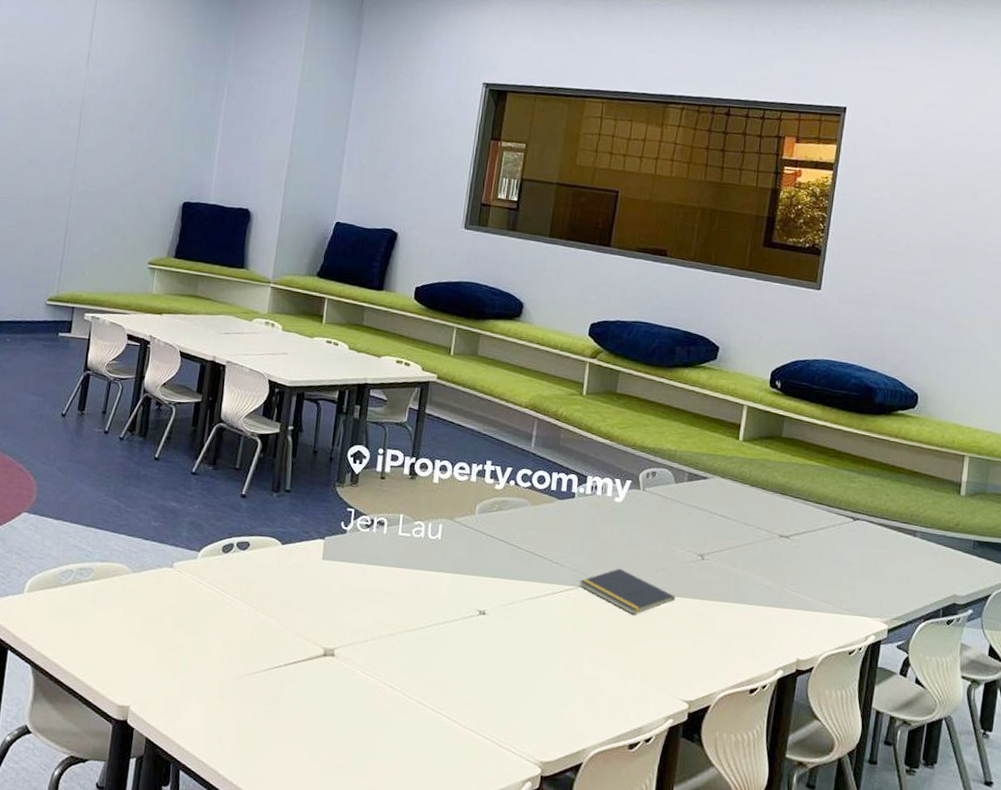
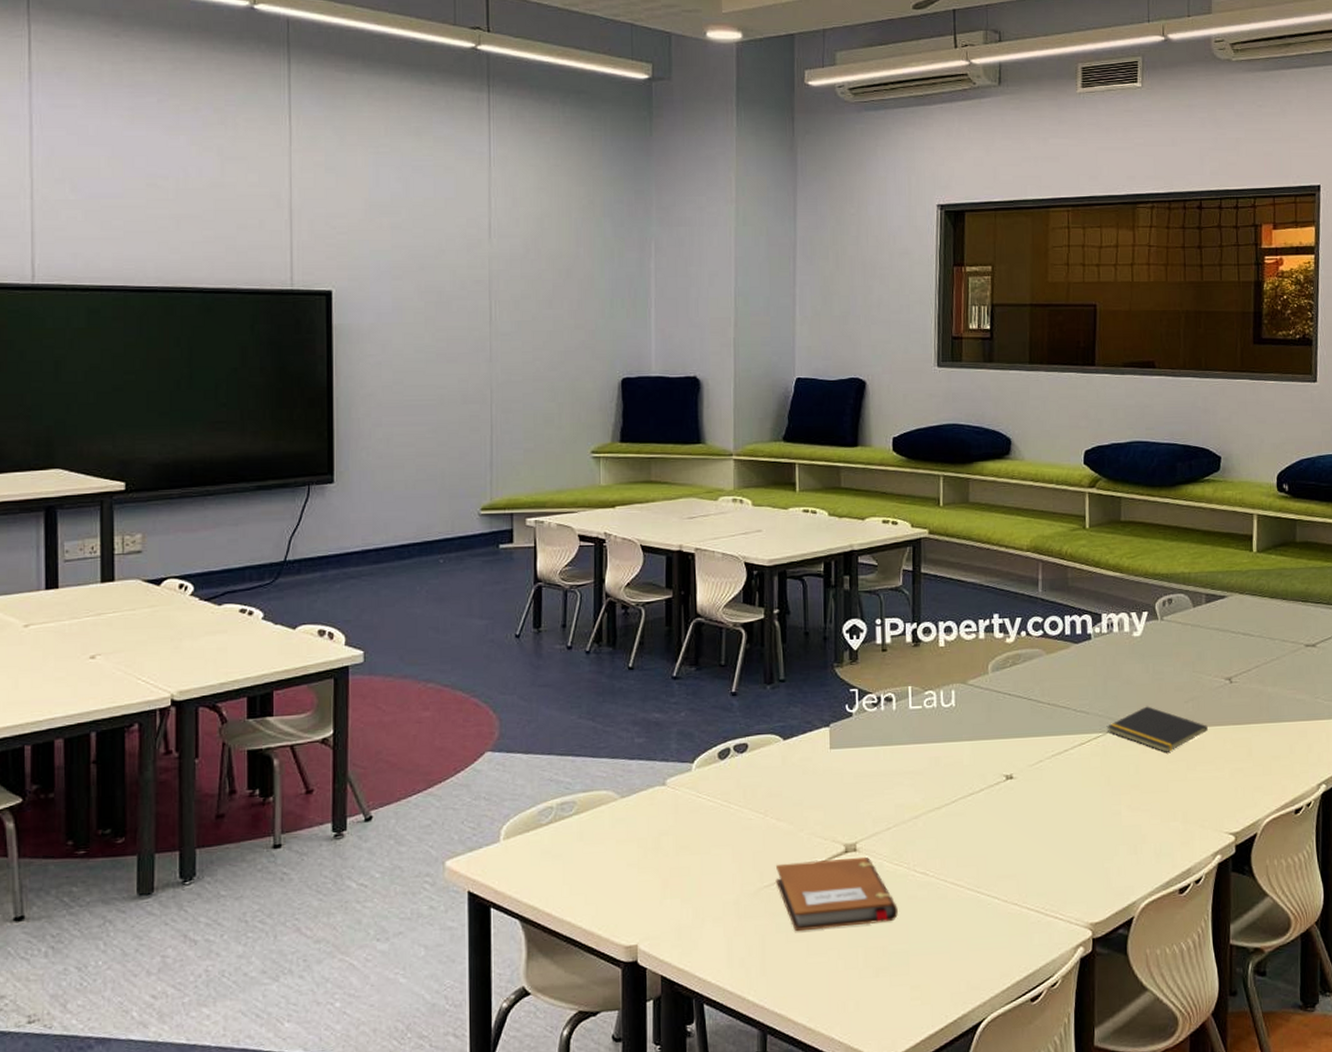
notebook: none [258,655,365,727] -> present [775,856,898,932]

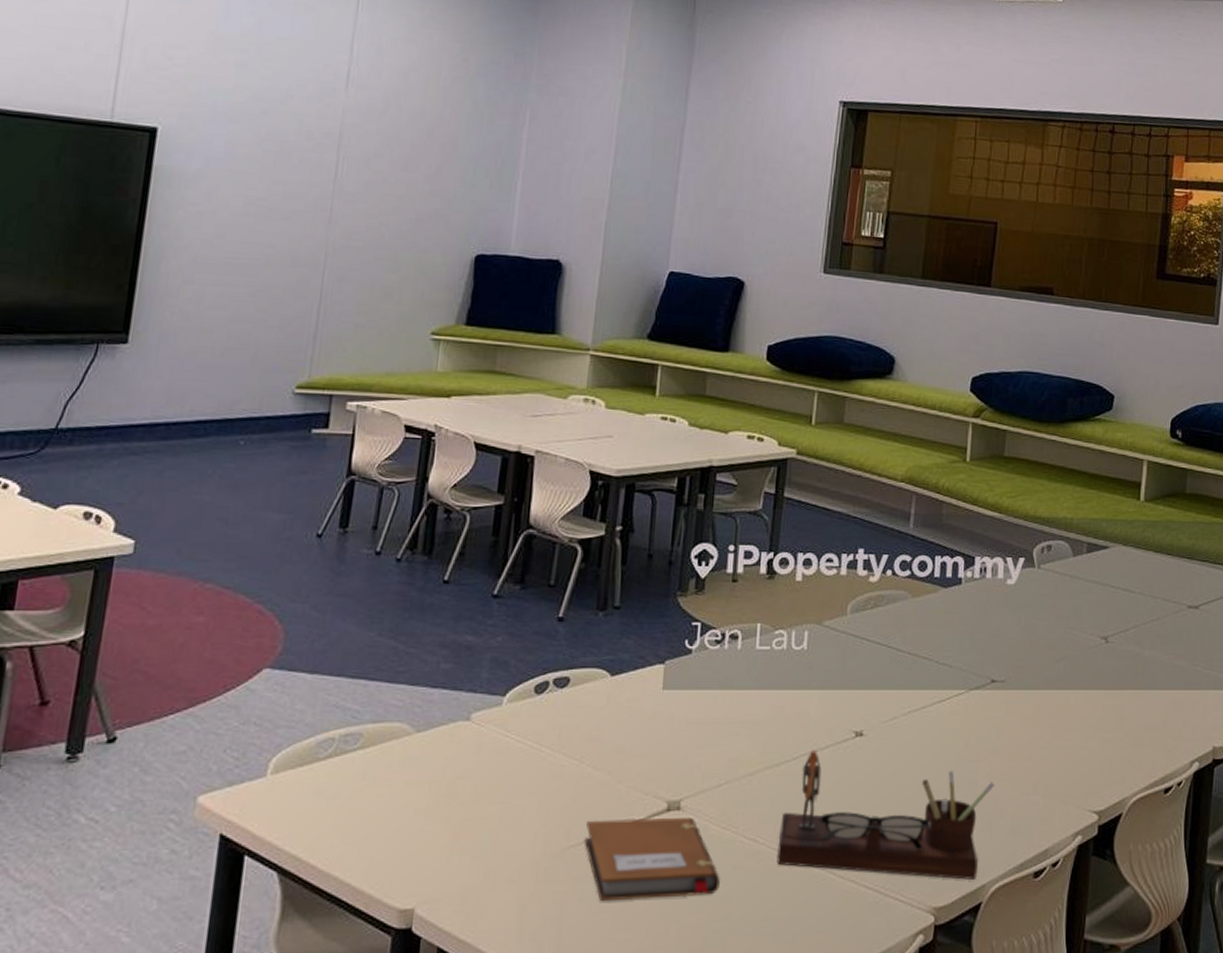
desk organizer: none [946,793,1137,899] -> present [777,749,995,881]
notepad: present [1106,706,1208,752] -> none [970,663,1079,716]

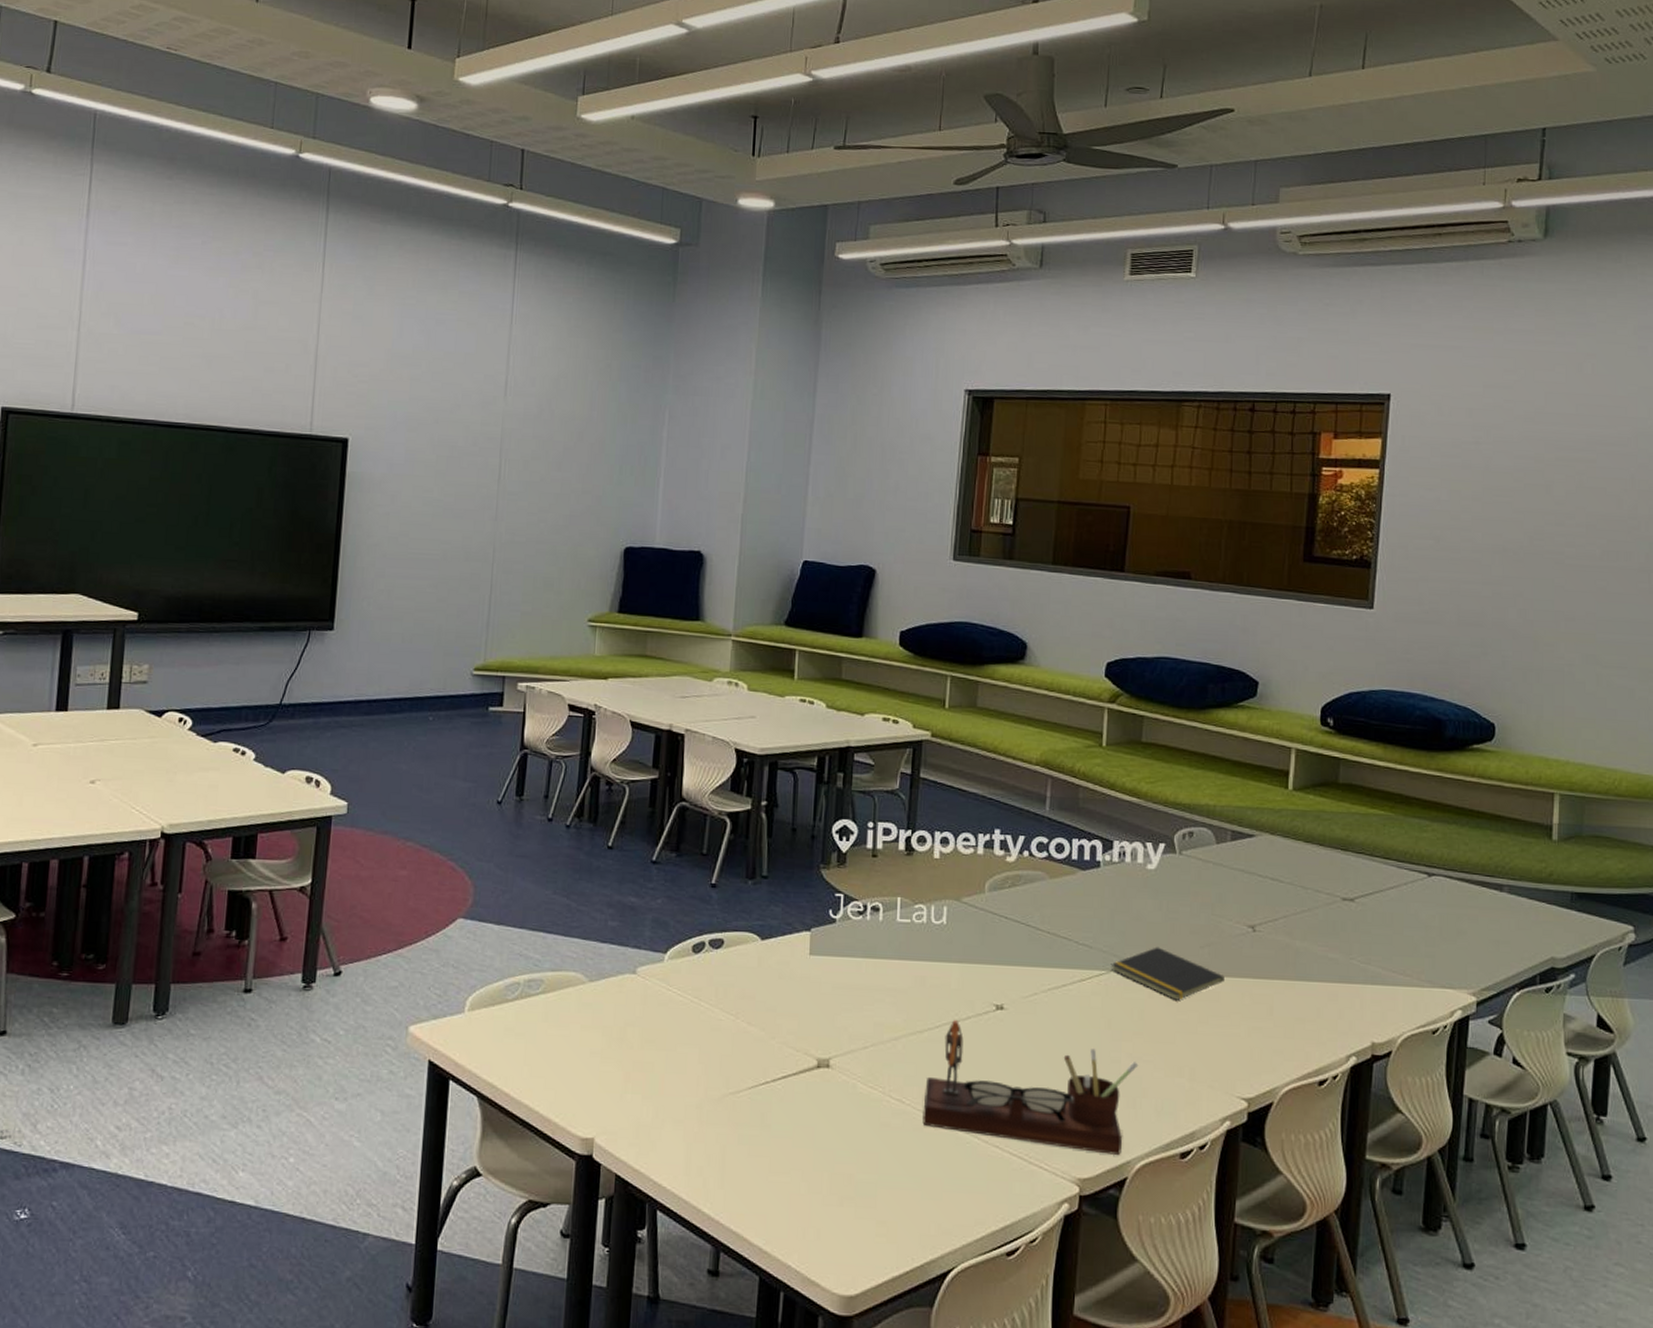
notebook: present [584,816,720,902] -> none [741,1071,869,1149]
notepad: none [970,663,1079,716] -> present [1111,947,1225,1000]

